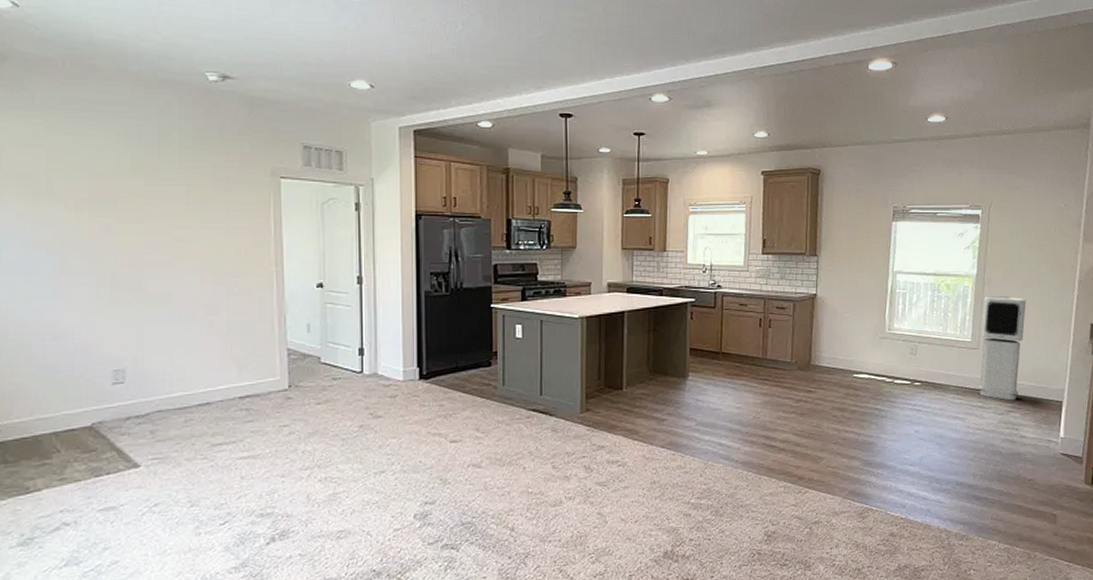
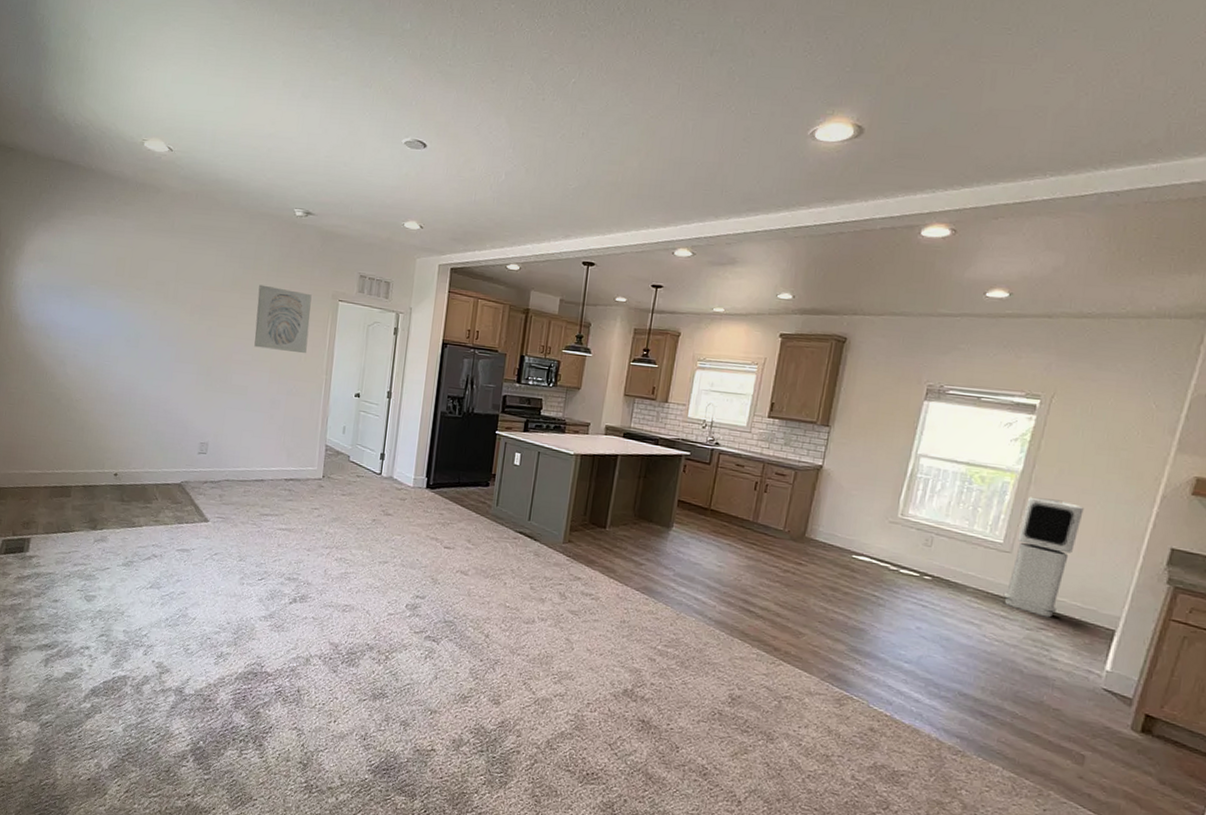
wall art: none [170,167,246,245] -> present [254,284,312,354]

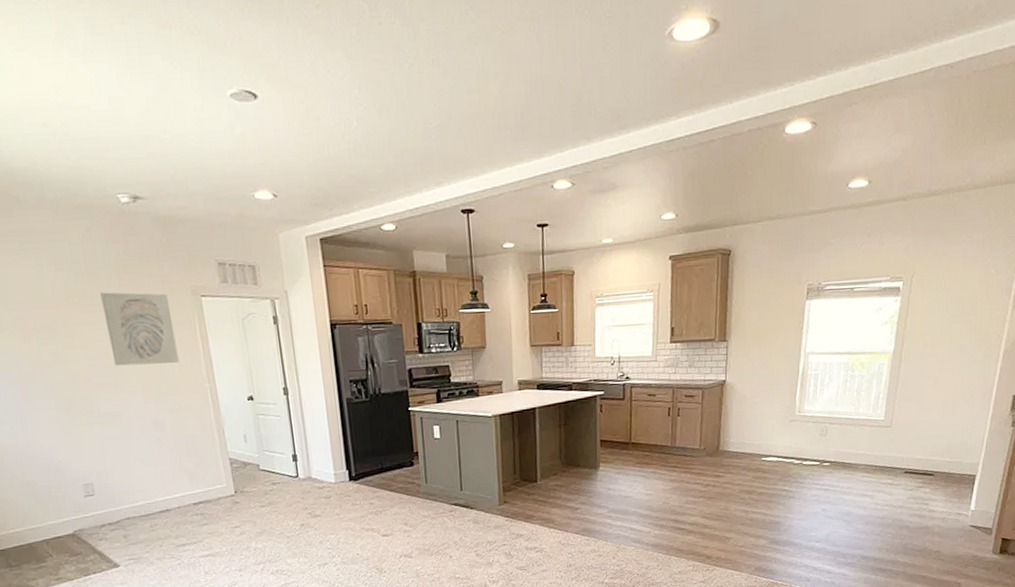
air purifier: present [1003,497,1084,618] -> none [888,371,945,477]

